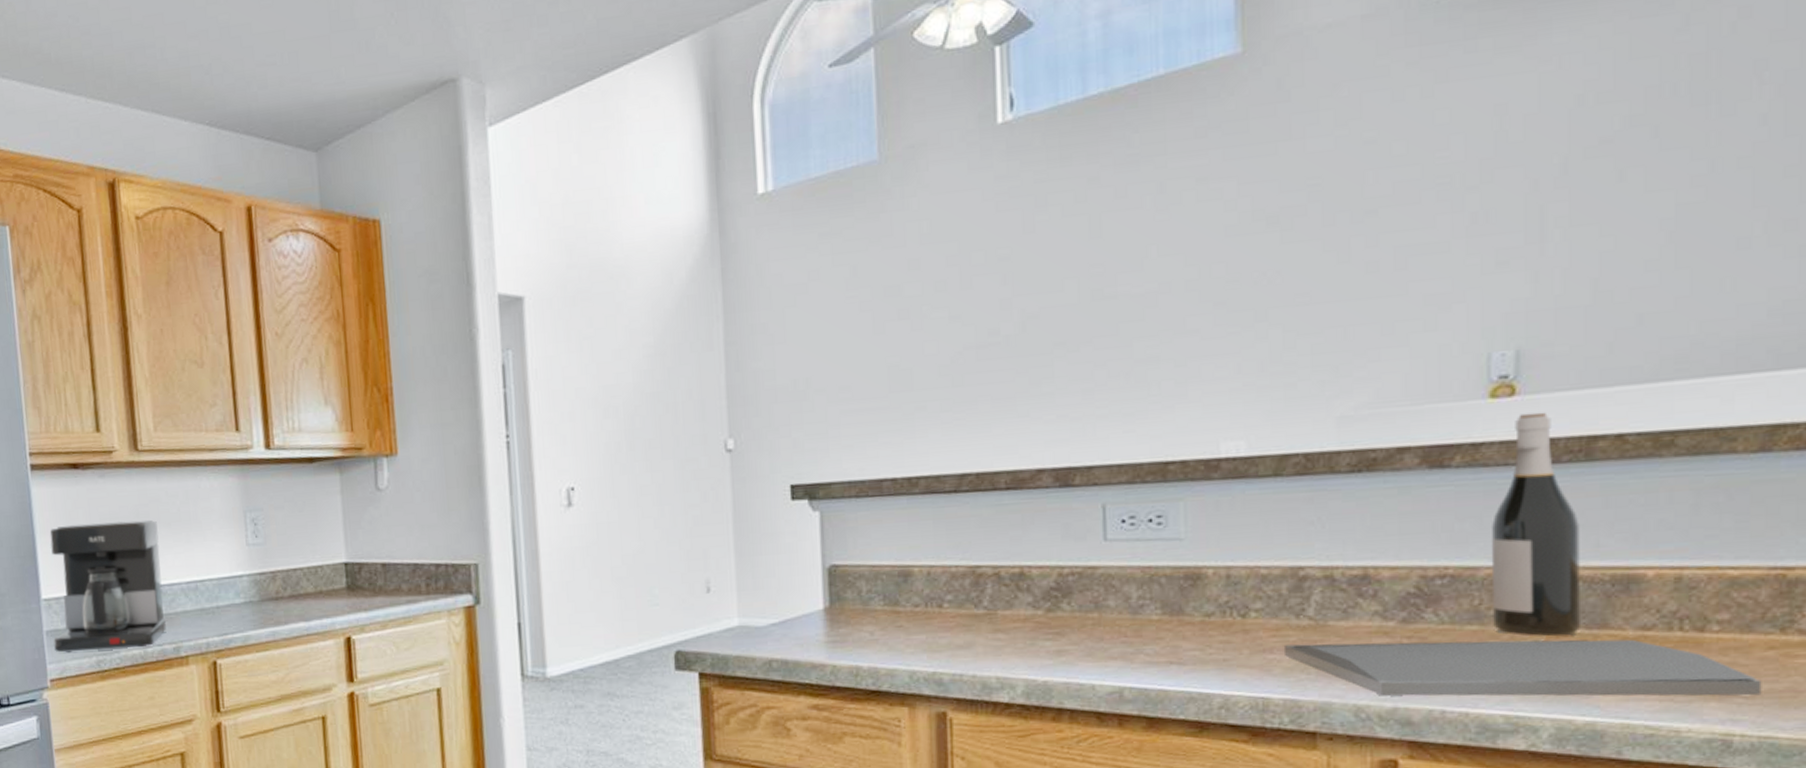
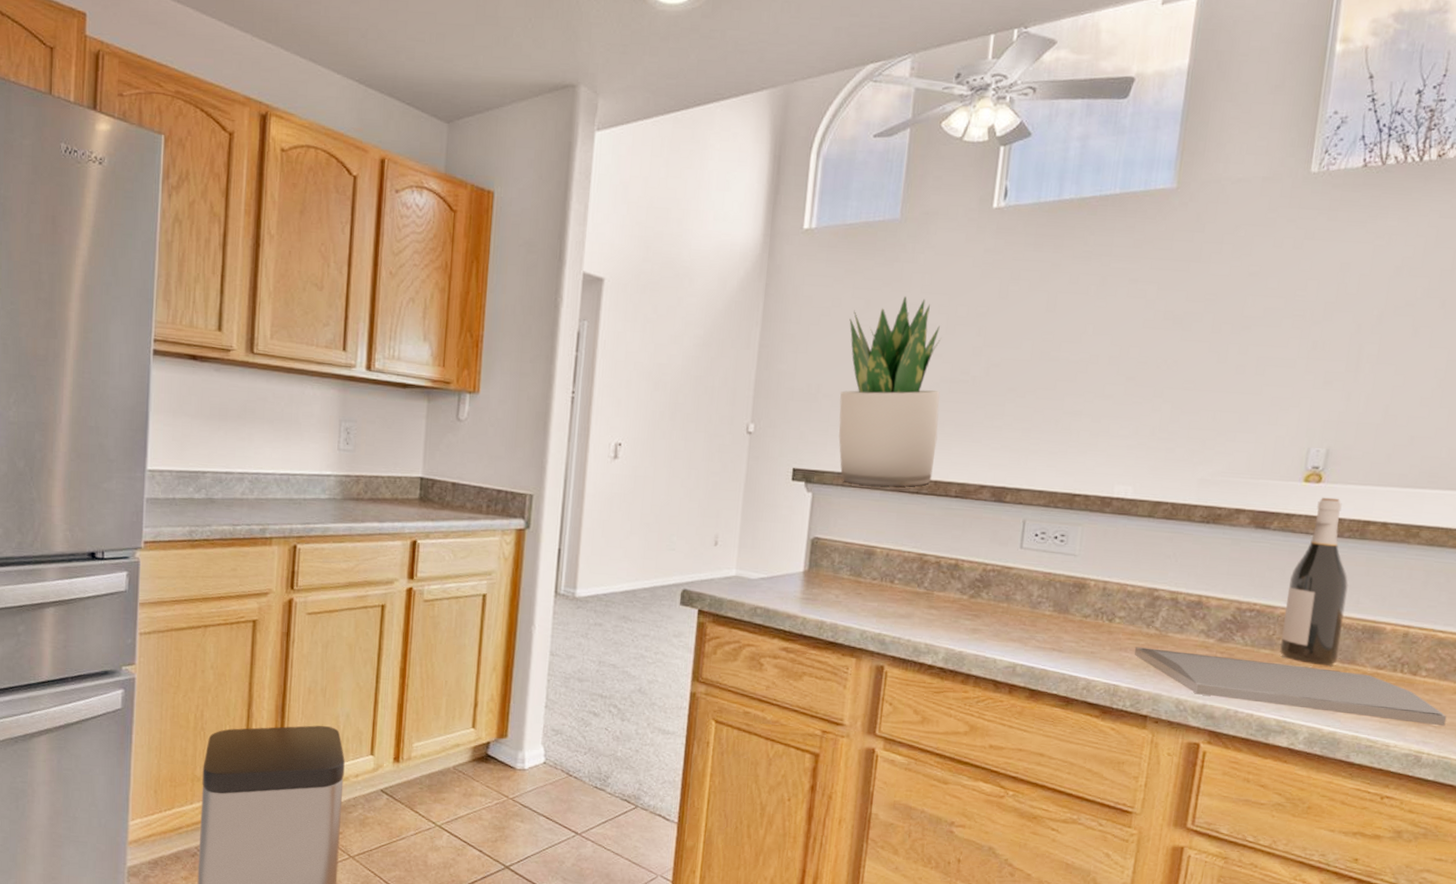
coffee maker: present [49,519,166,653] -> none [151,408,261,525]
planter: none [833,251,972,493] -> present [838,296,942,487]

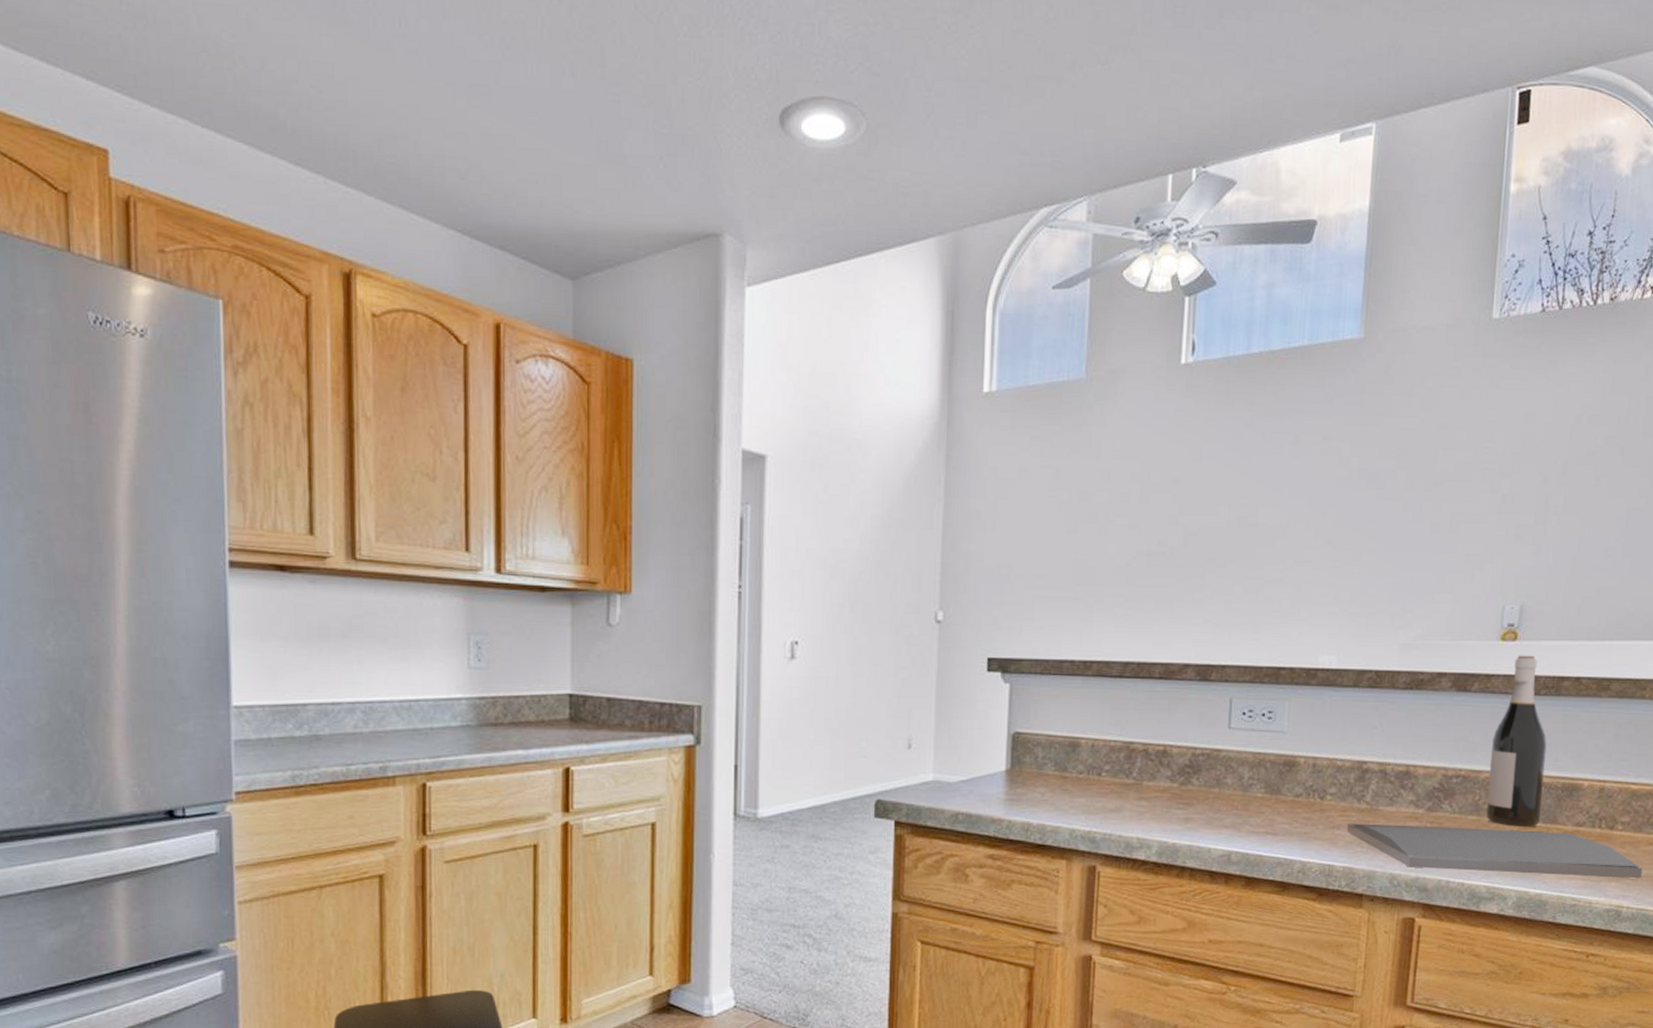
planter: present [838,296,942,487] -> none [1033,463,1138,672]

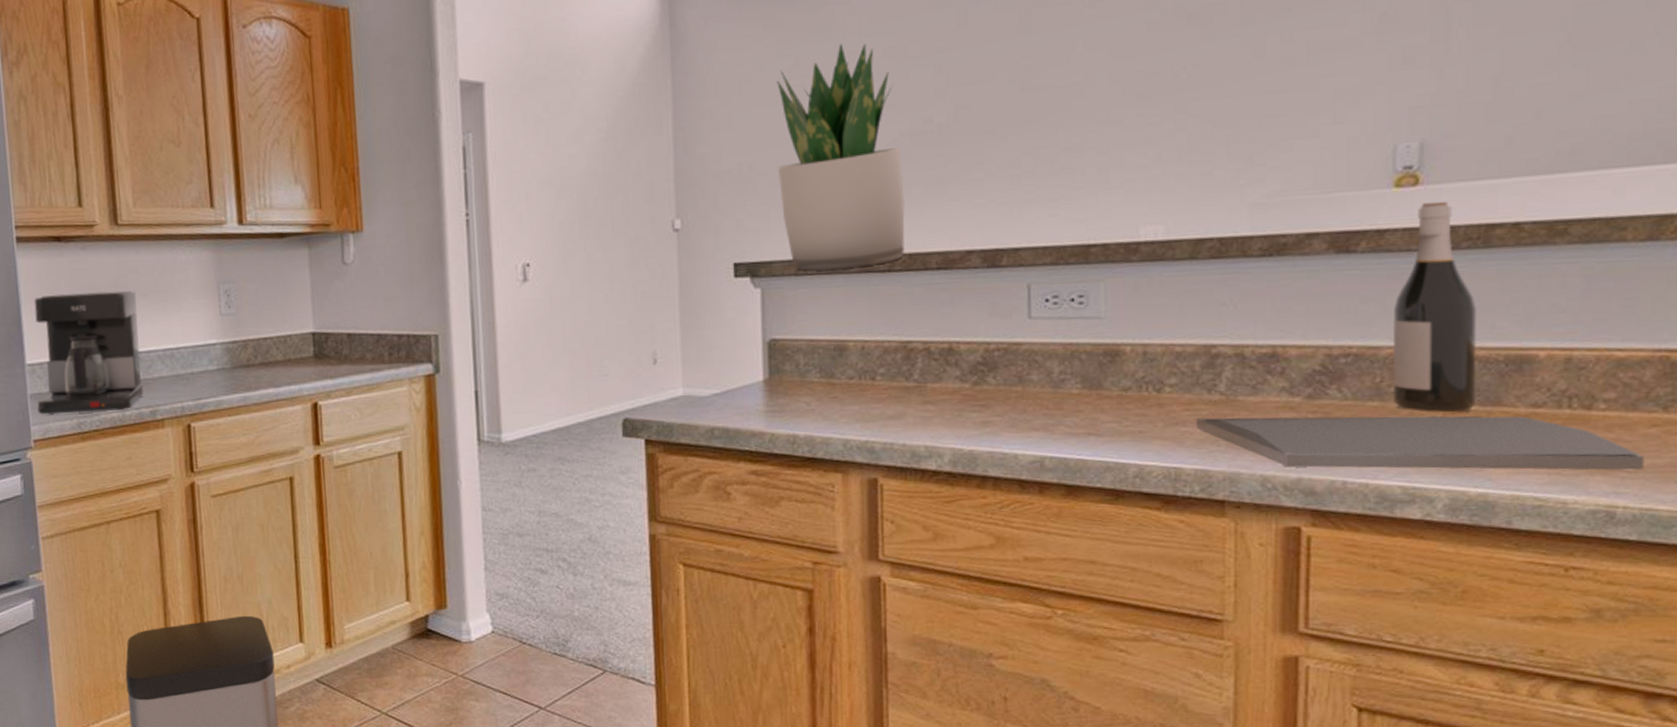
coffee maker: none [241,629,373,765] -> present [34,290,144,415]
planter: none [1033,463,1138,672] -> present [777,43,905,271]

